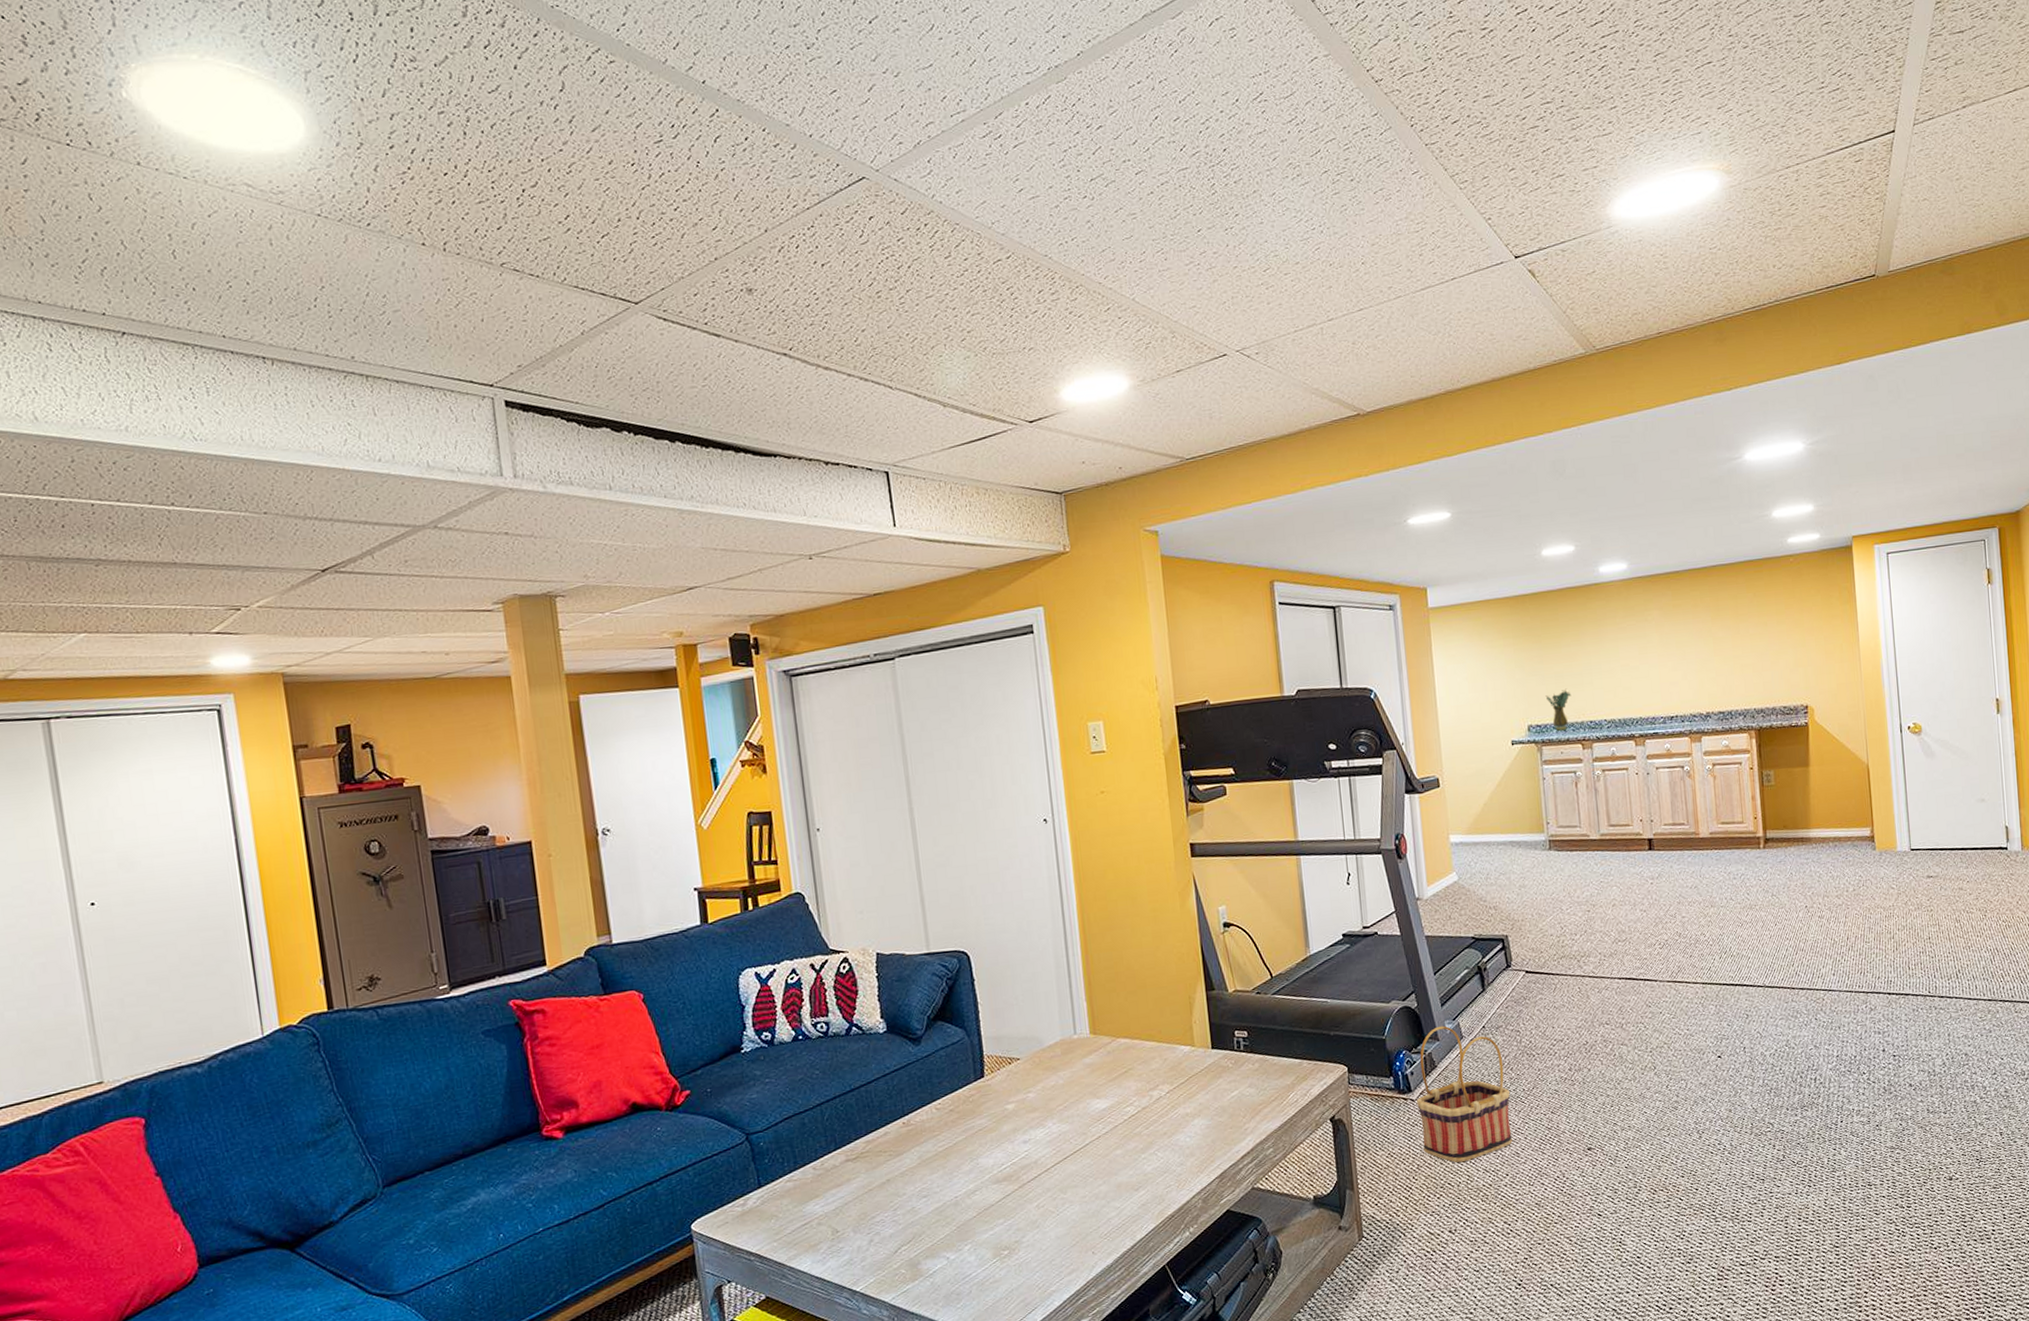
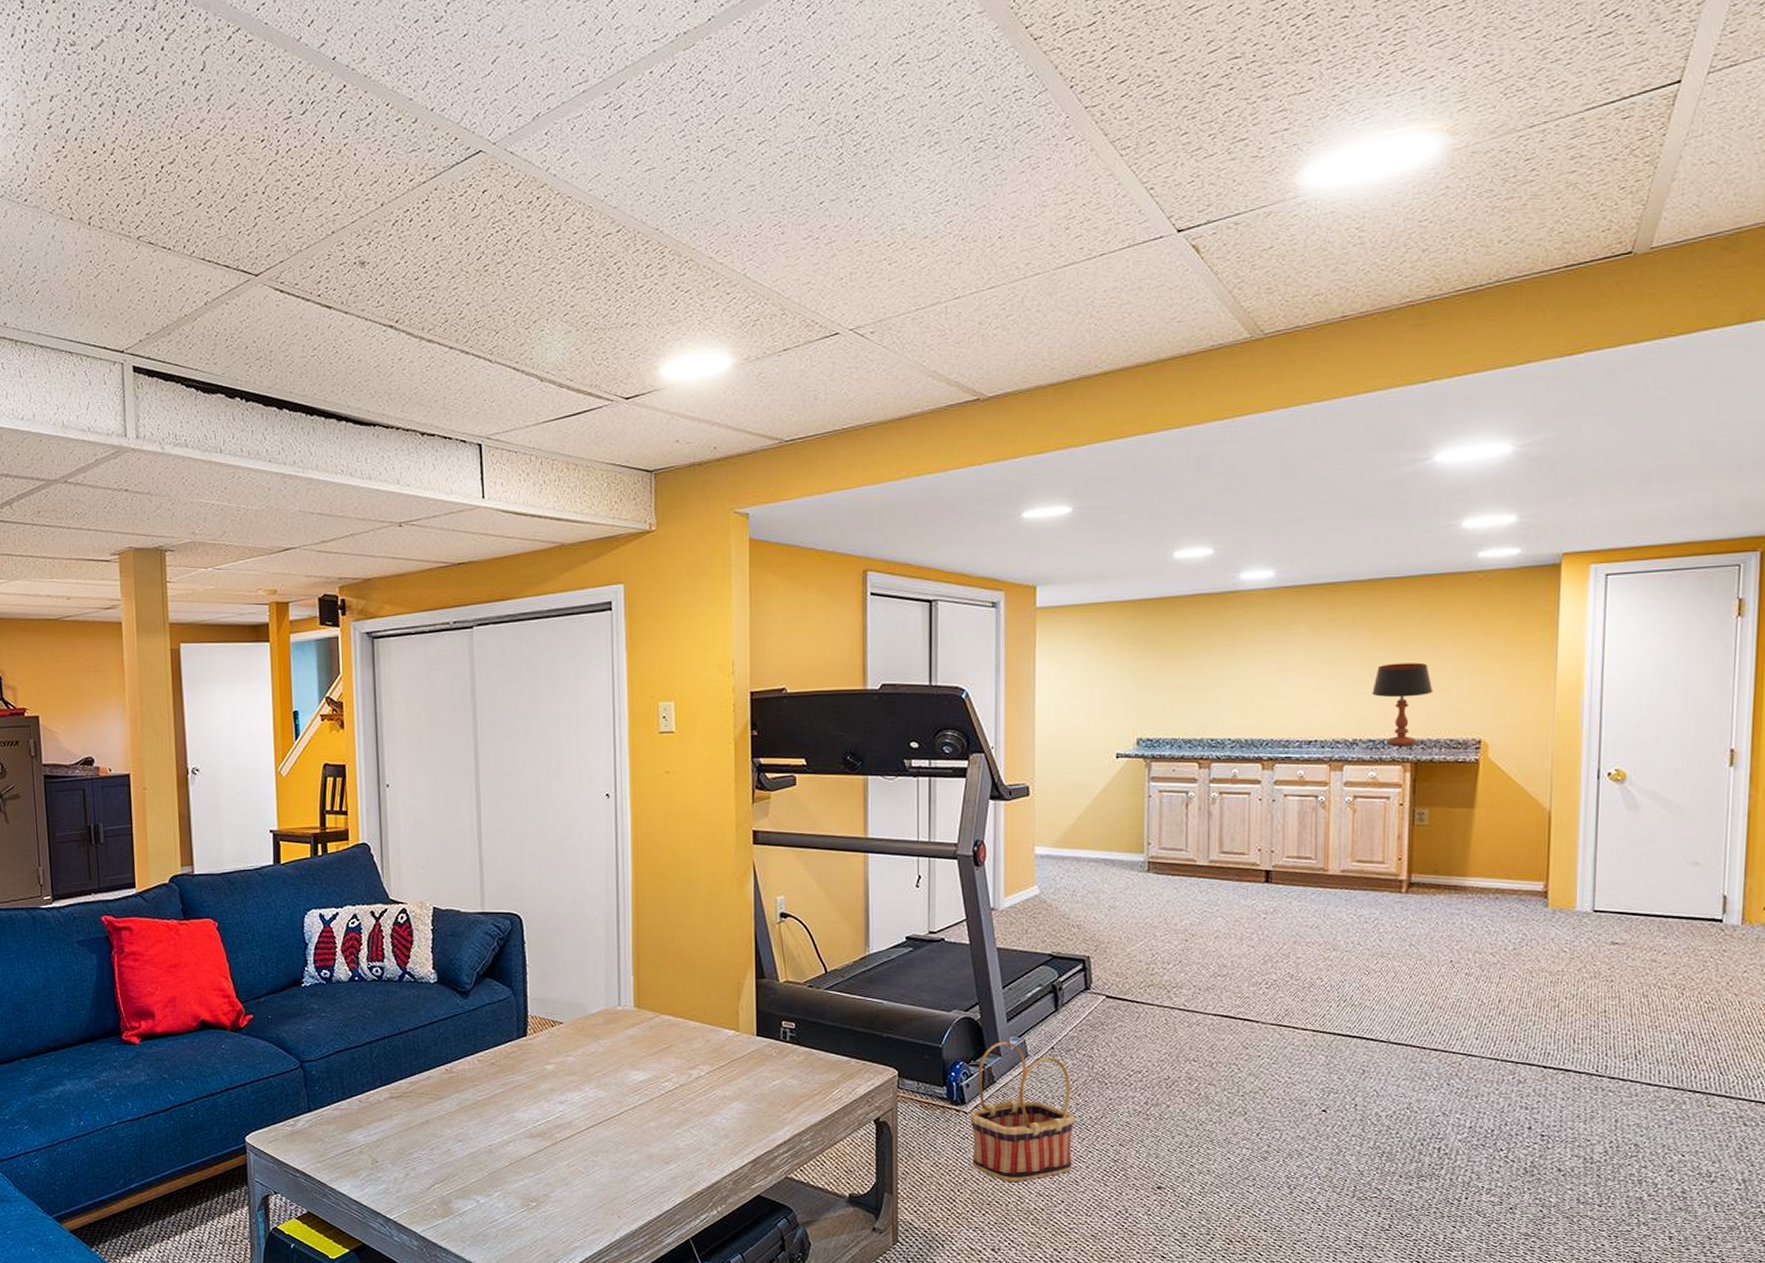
vase: present [1545,688,1572,732] -> none [1161,702,1192,748]
table lamp: none [1717,639,1766,717] -> present [1372,662,1434,747]

